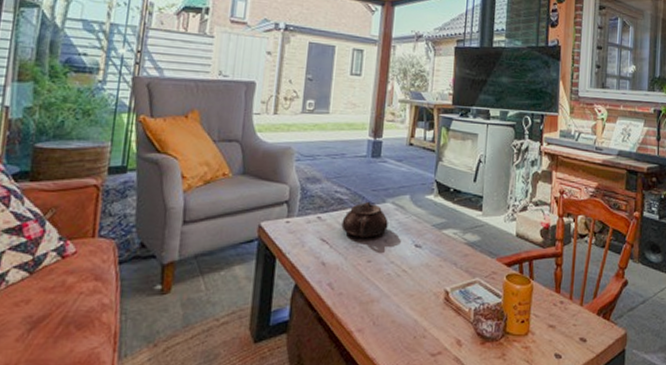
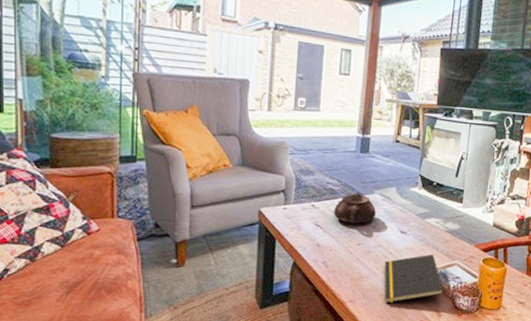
notepad: none [397,270,465,332] -> present [384,254,445,304]

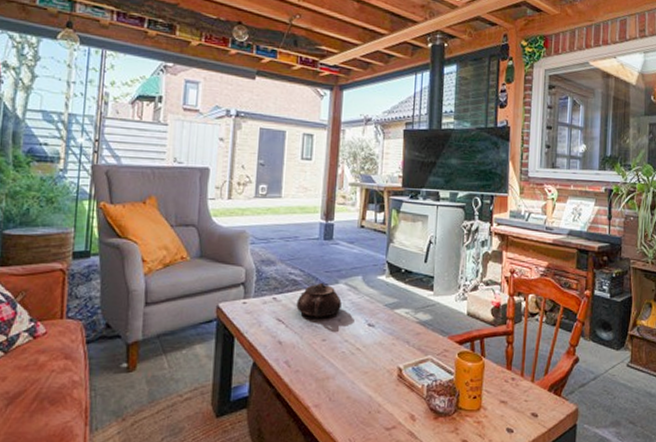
notepad: present [384,254,445,304] -> none [351,348,418,407]

